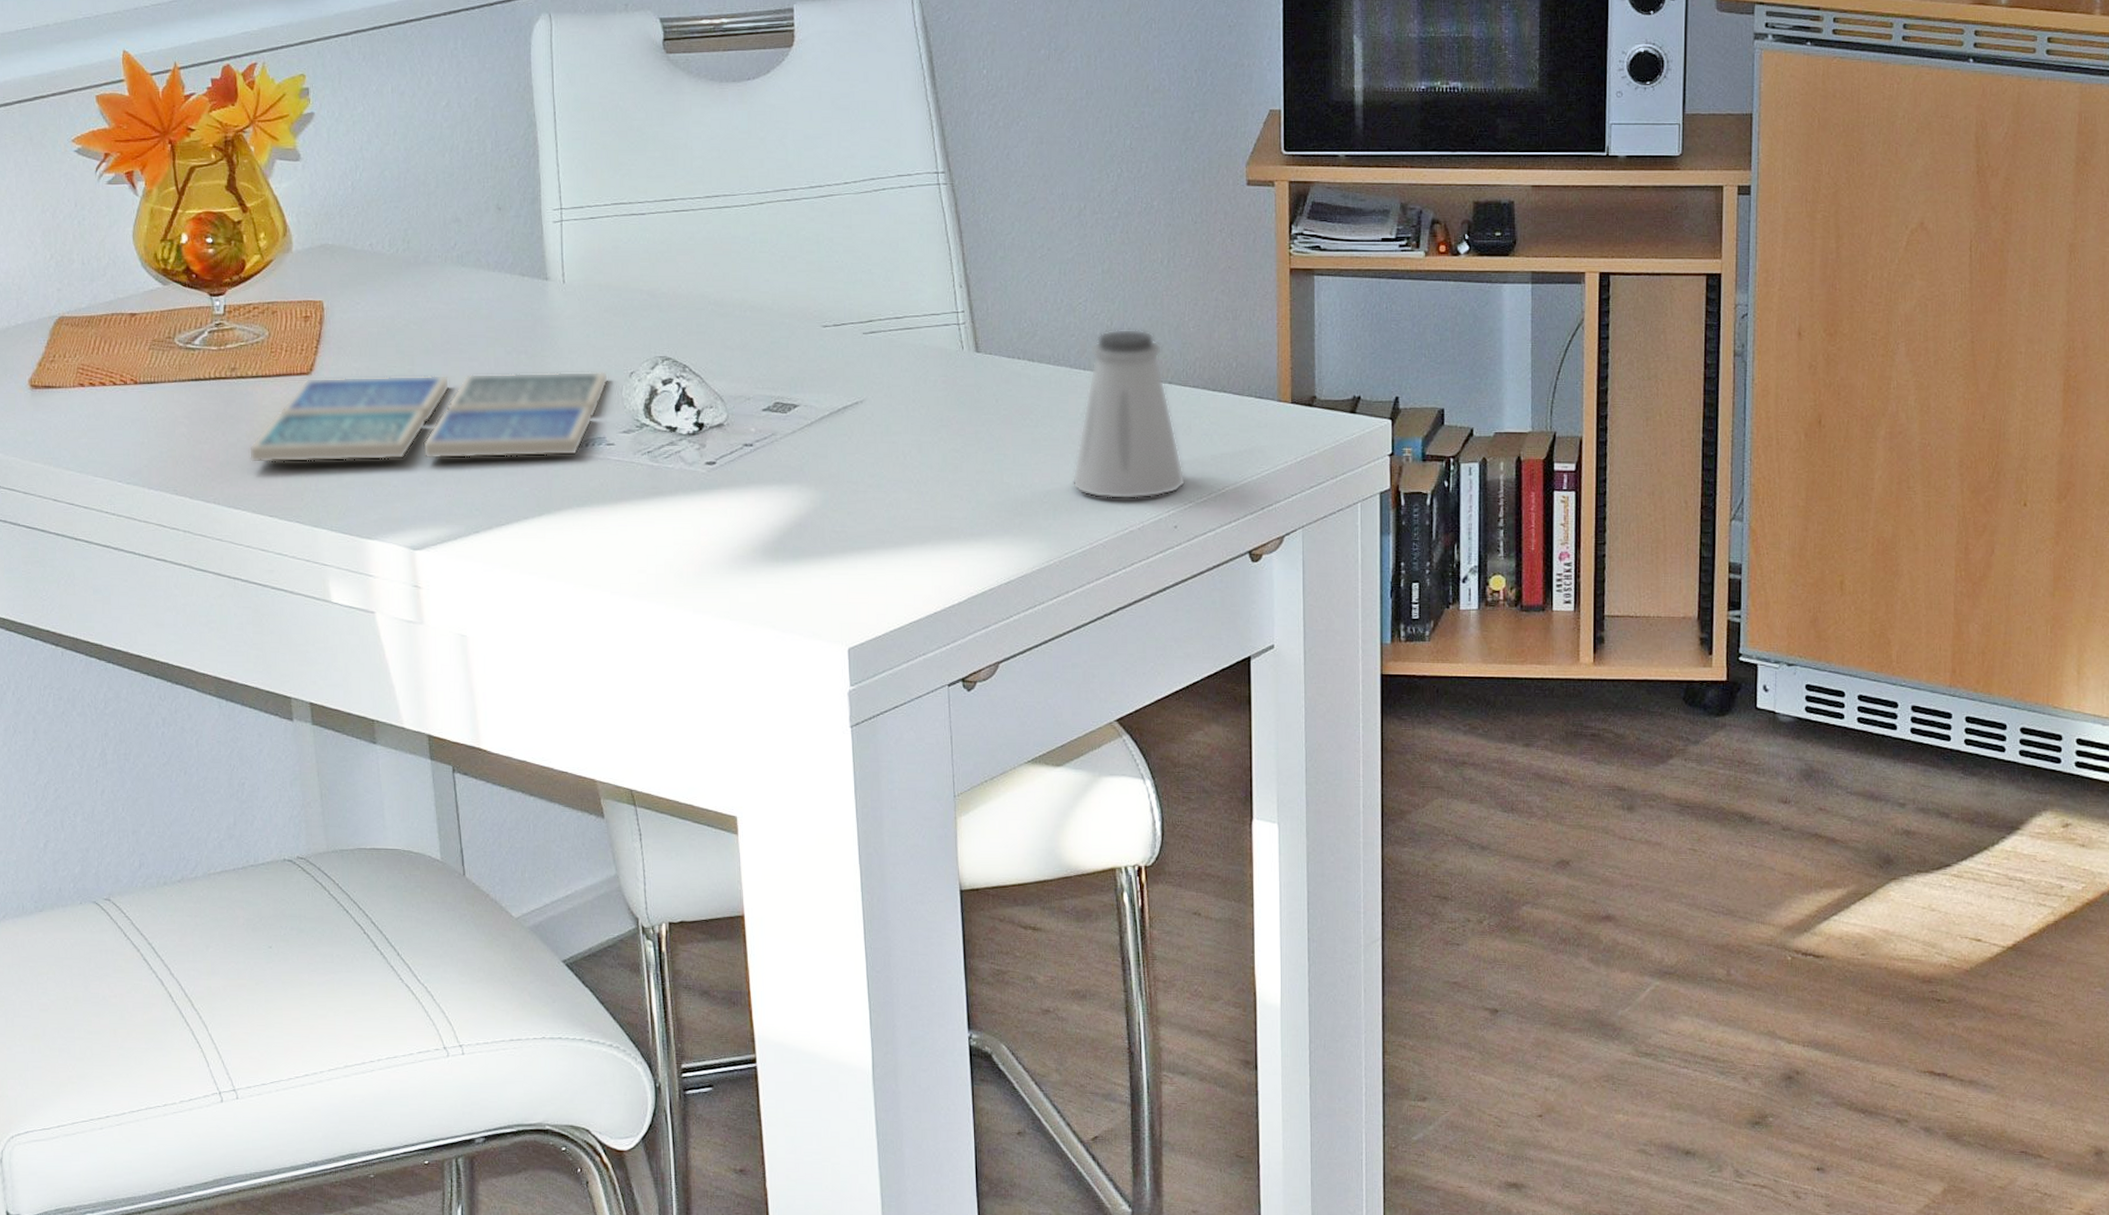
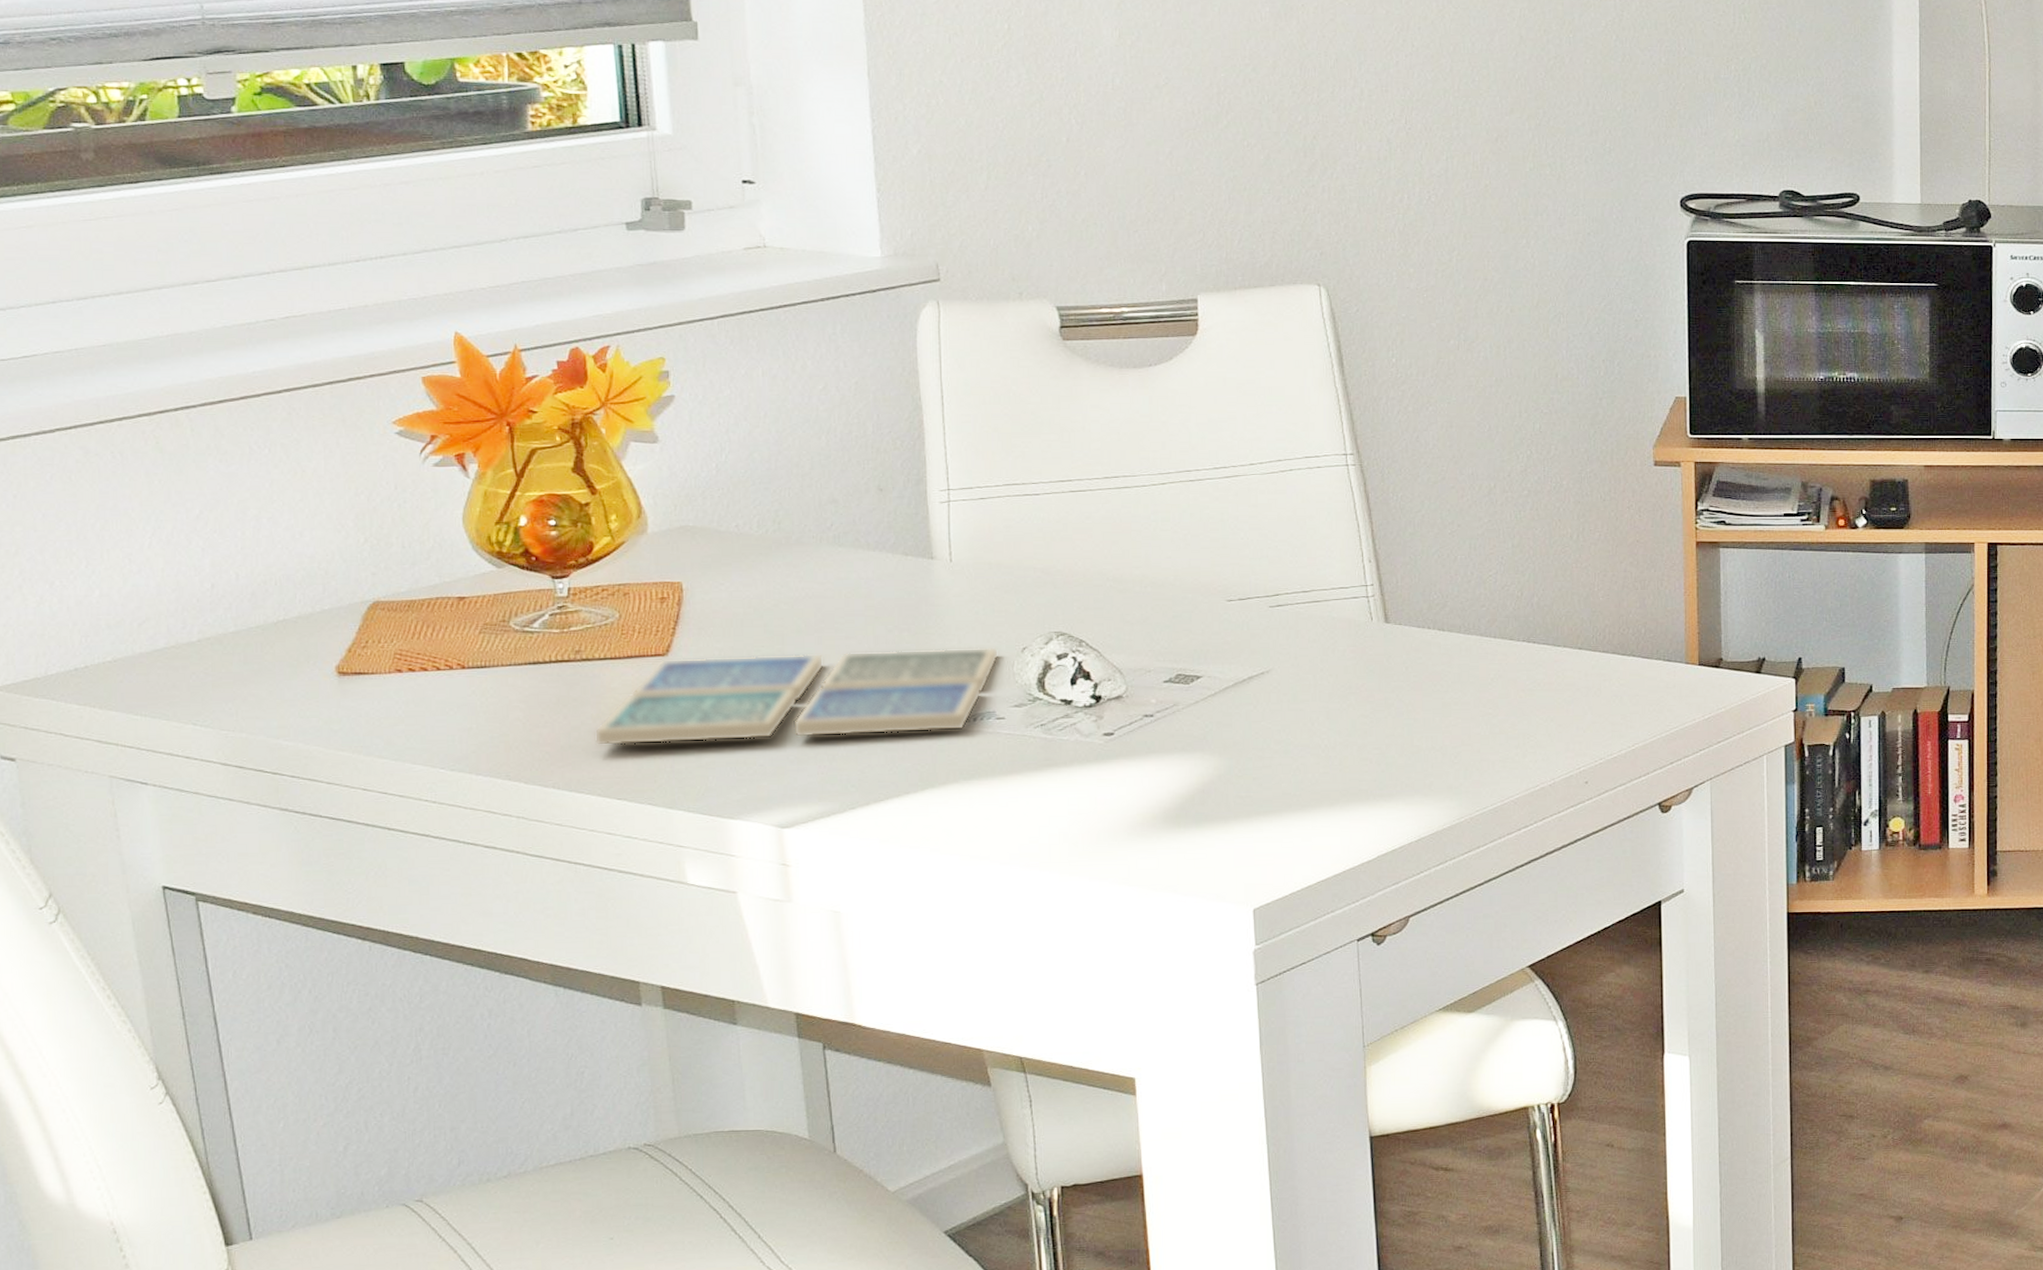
saltshaker: present [1072,329,1186,500] -> none [1482,599,1596,759]

